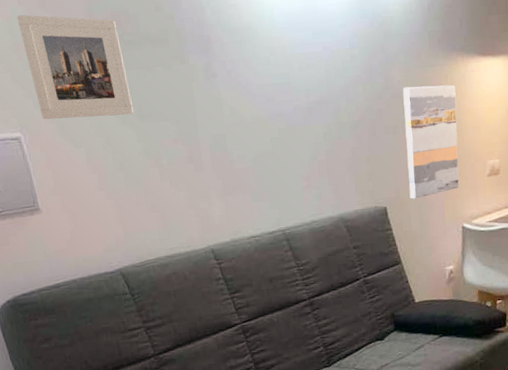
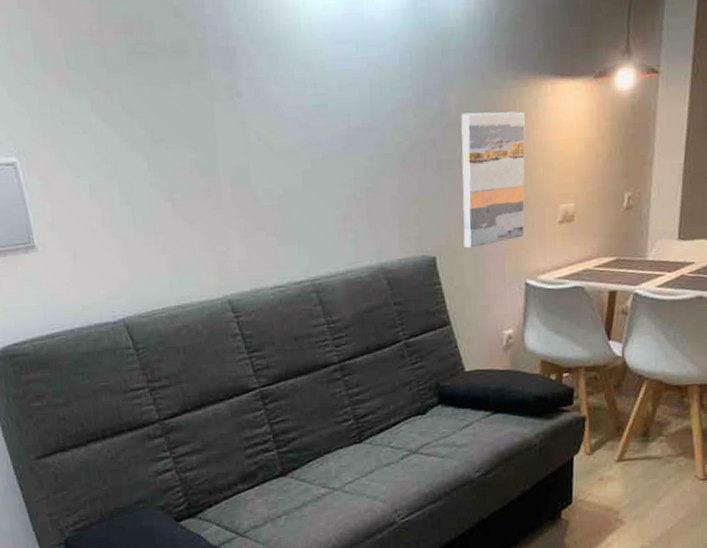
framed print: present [17,15,135,120] -> none [16,20,146,143]

